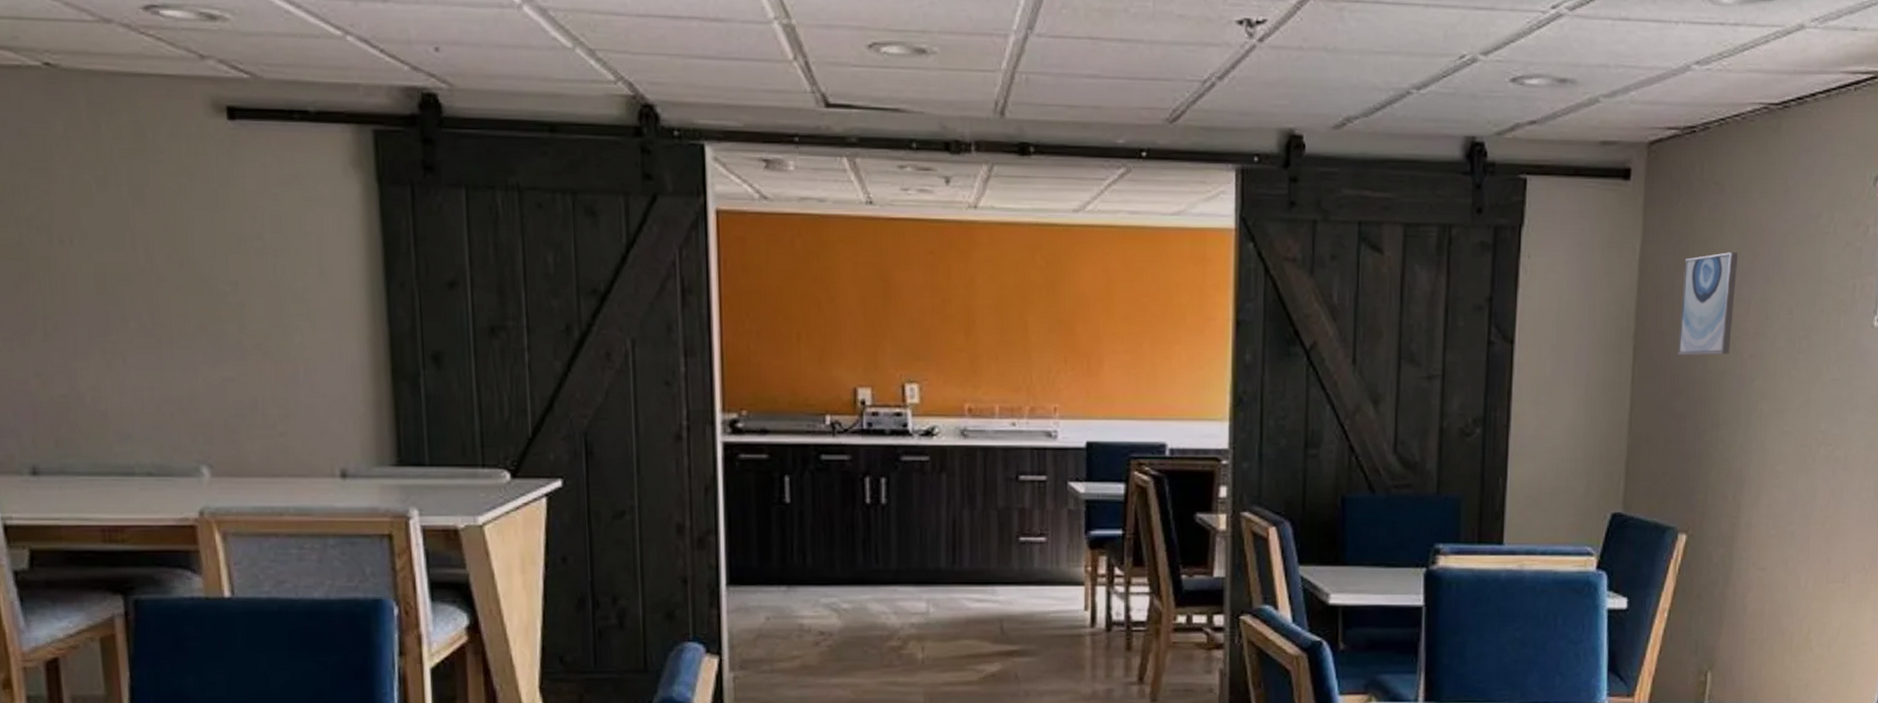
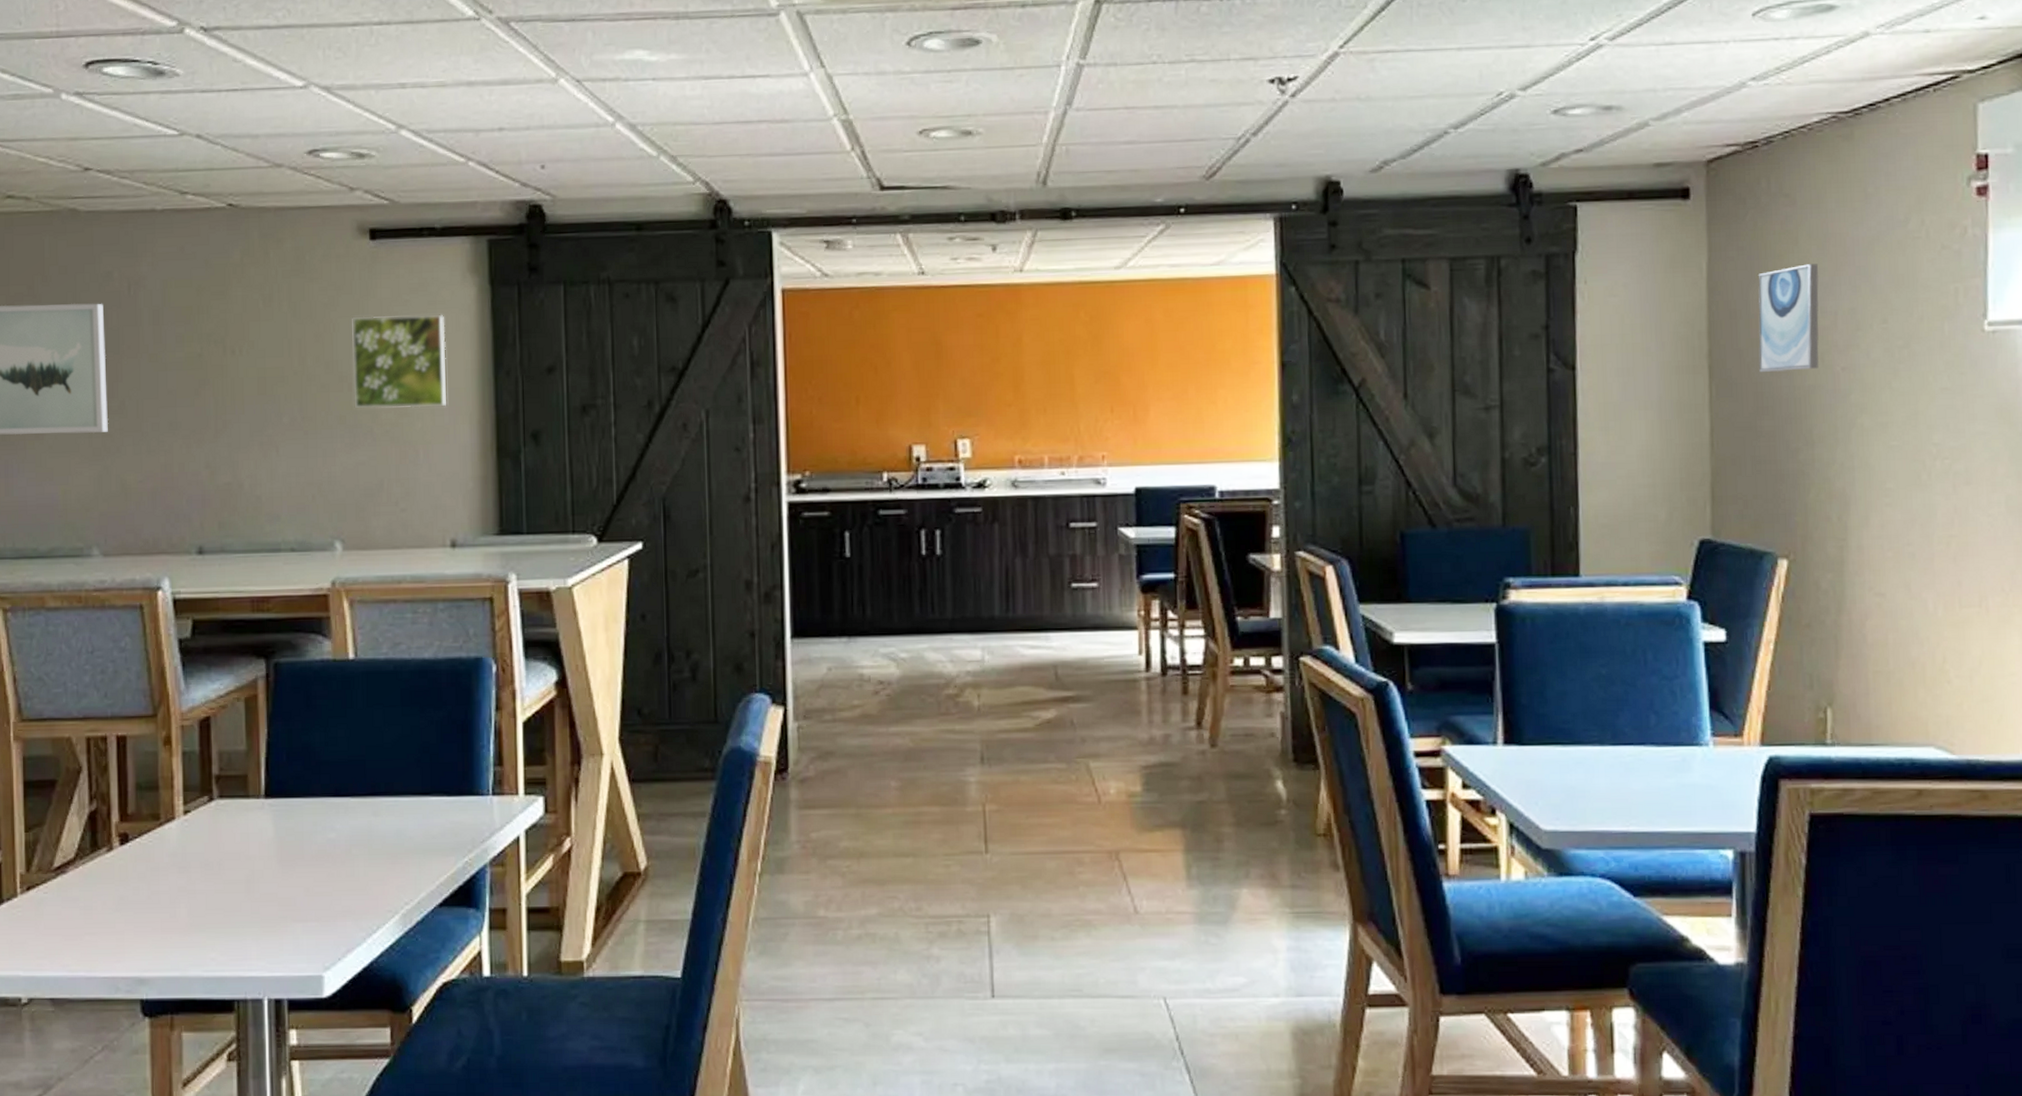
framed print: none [209,209,329,319] -> present [352,314,446,408]

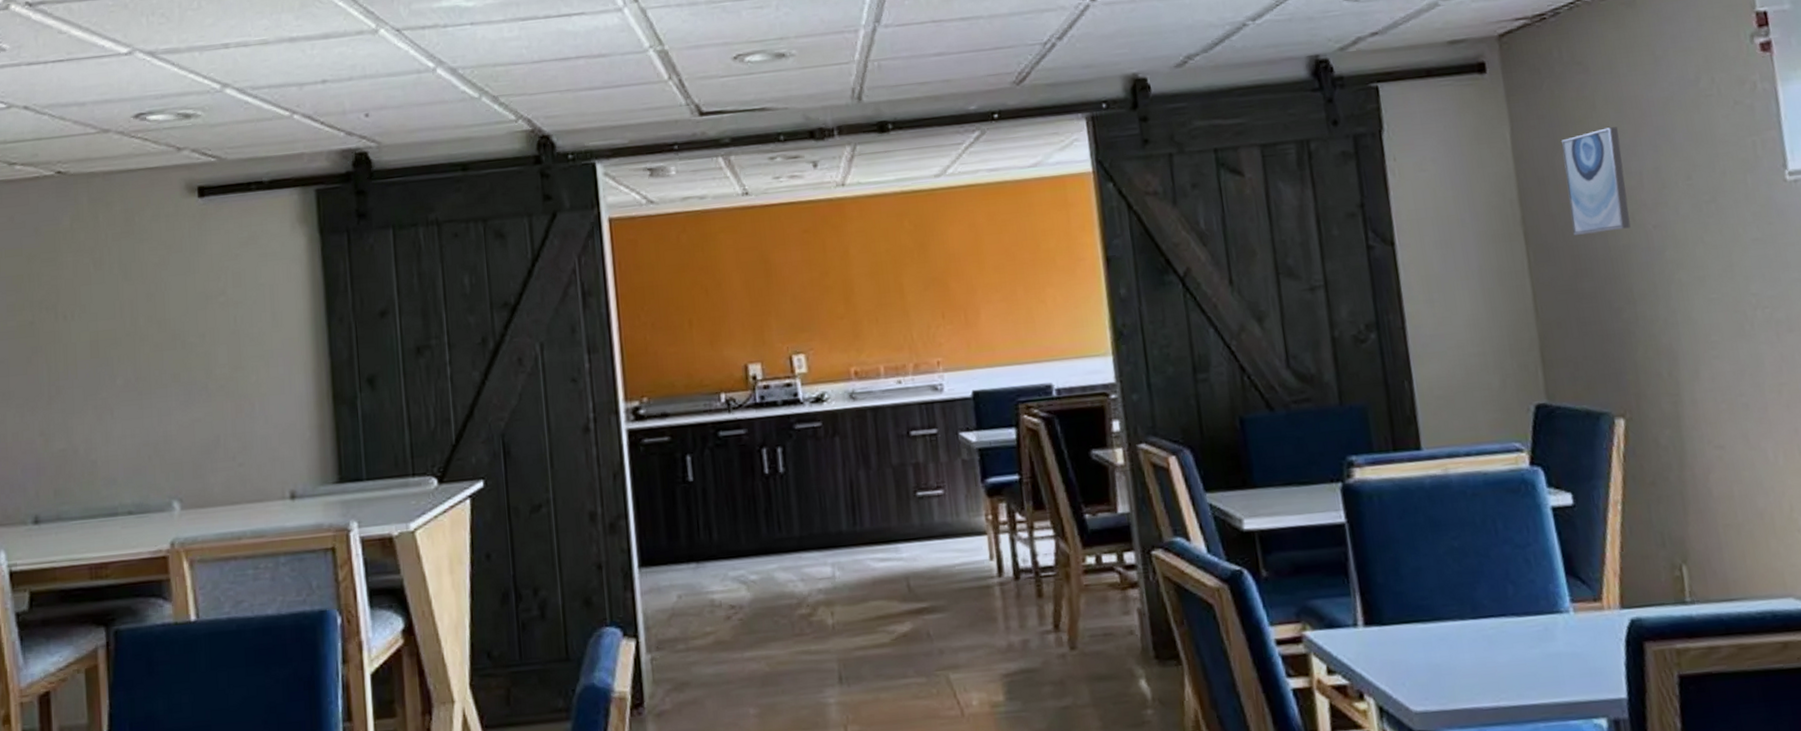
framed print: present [352,314,446,408] -> none [183,266,280,365]

